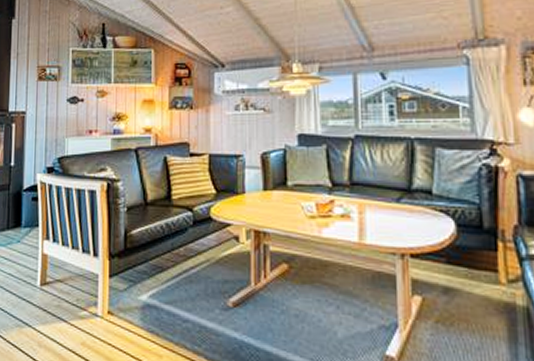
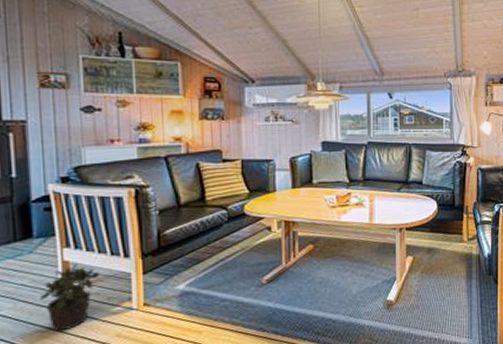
potted plant: none [22,258,72,329] -> present [40,263,100,332]

